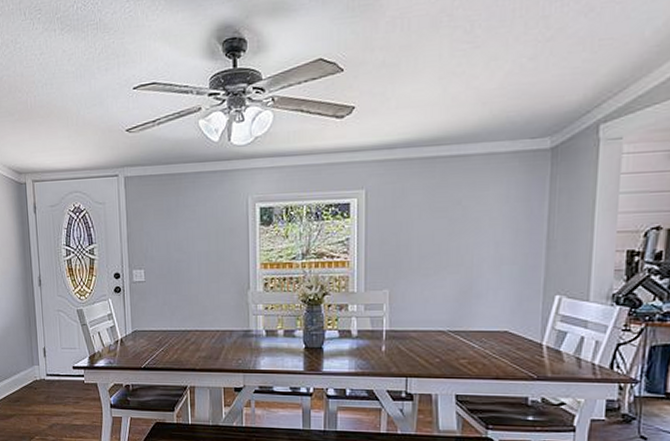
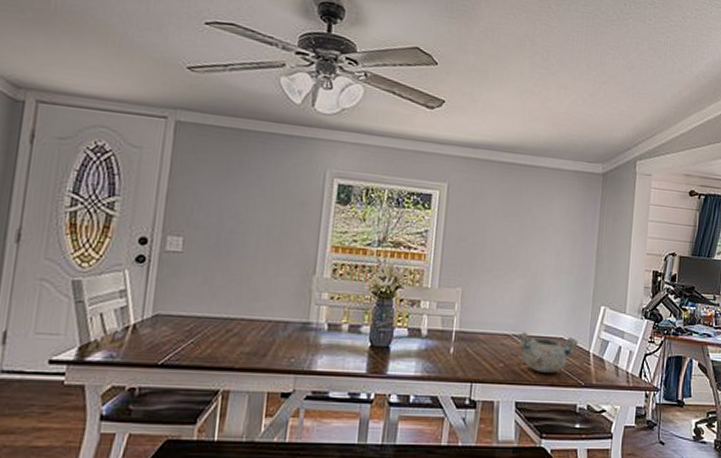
decorative bowl: none [453,328,527,366] -> present [517,332,578,373]

